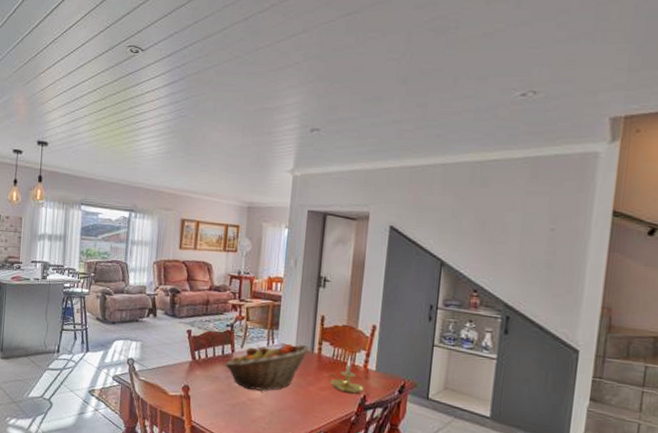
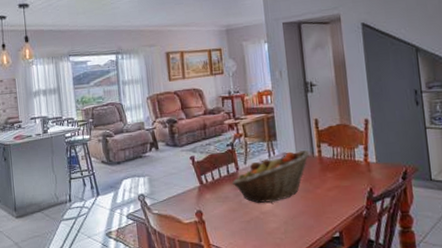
candle holder: present [327,356,364,394] -> none [331,152,369,189]

